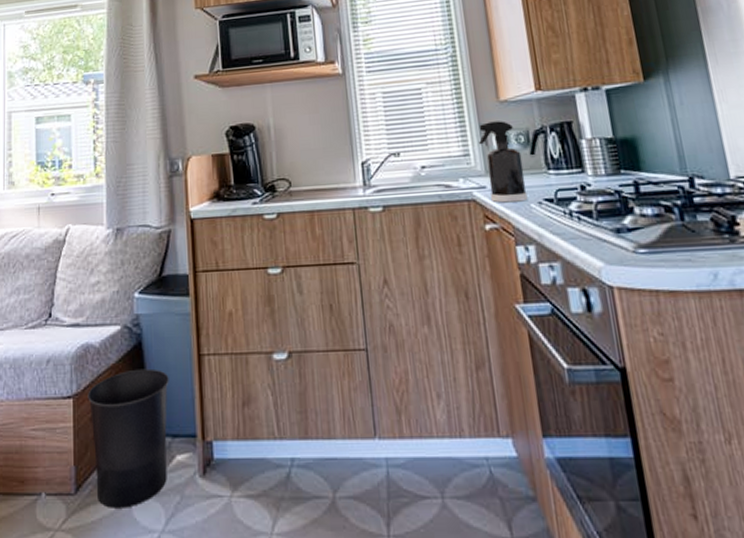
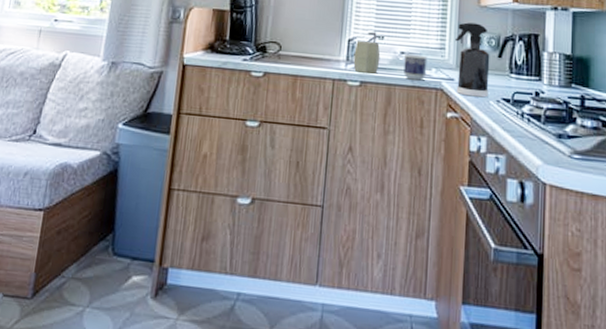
waste bin: present [87,368,169,508] -> none [52,193,138,317]
soap dispenser: none [370,149,401,198] -> present [353,31,381,75]
cup: none [425,166,454,197] -> present [403,54,428,82]

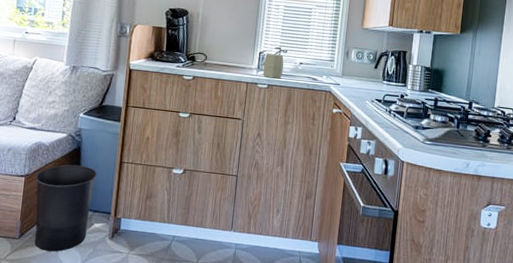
waste bin: none [52,193,138,317] -> present [34,164,97,252]
cup: present [403,54,428,82] -> none [301,64,320,86]
spray bottle: present [454,22,490,98] -> none [341,41,369,99]

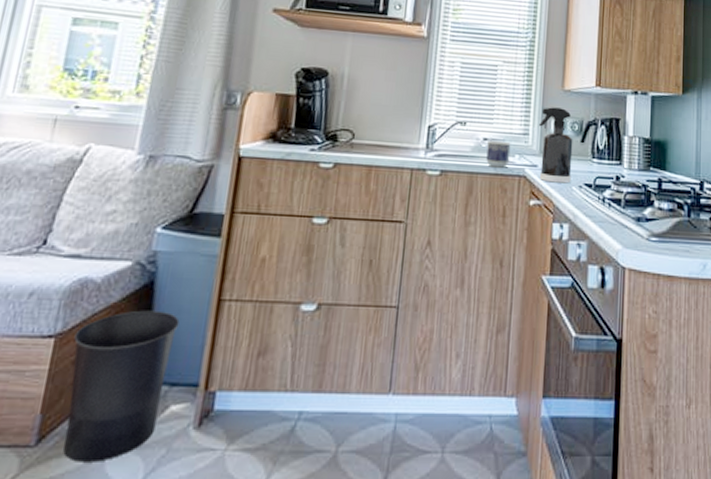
soap dispenser: present [263,46,284,80] -> none [433,117,463,163]
cup: none [301,64,320,86] -> present [486,140,511,169]
spray bottle: none [341,41,369,99] -> present [538,107,573,184]

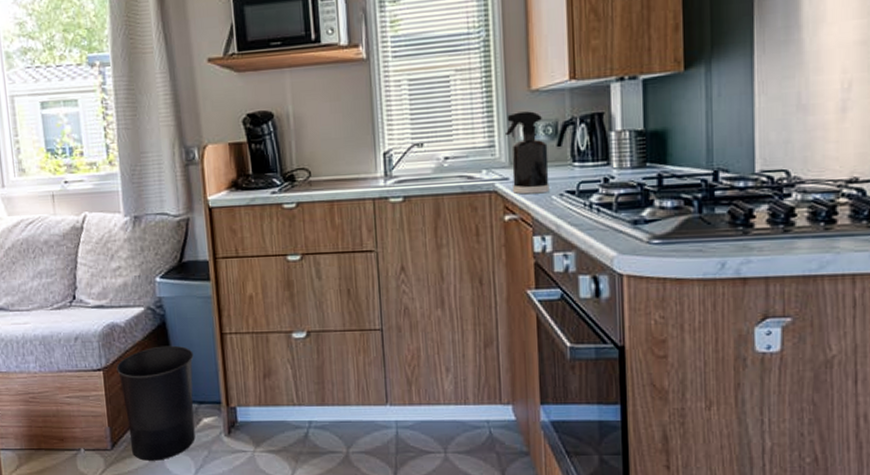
cup: present [486,140,511,169] -> none [448,157,477,188]

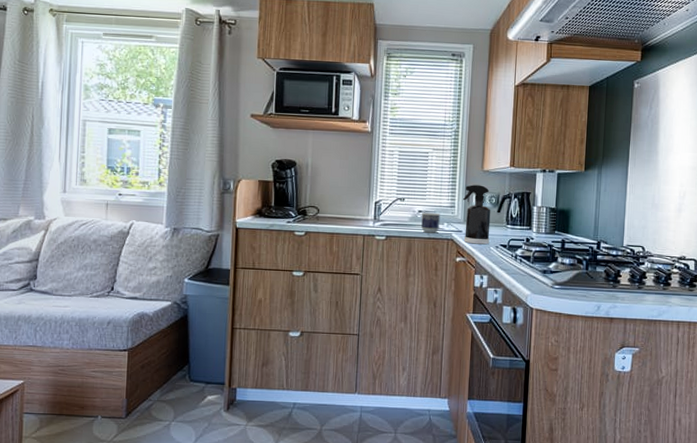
waste bin: present [116,345,195,461] -> none [140,334,207,429]
cup: none [448,157,477,188] -> present [421,212,441,234]

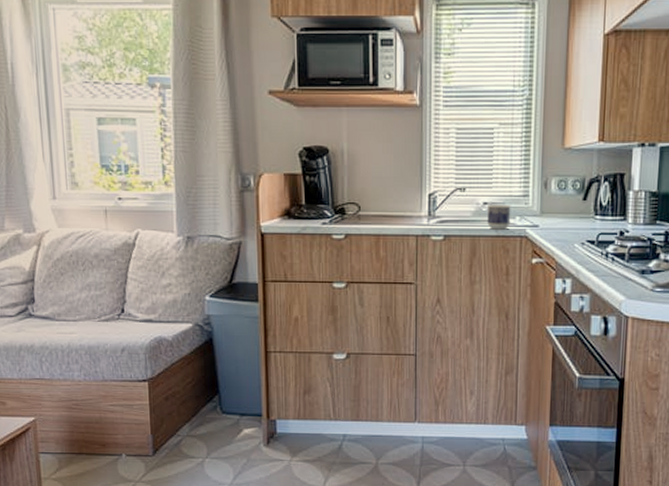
spray bottle: present [462,185,491,245] -> none [538,167,575,241]

